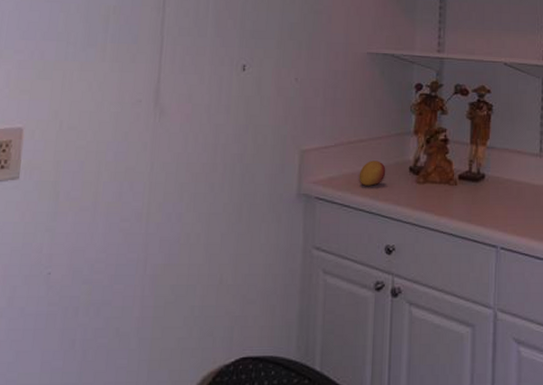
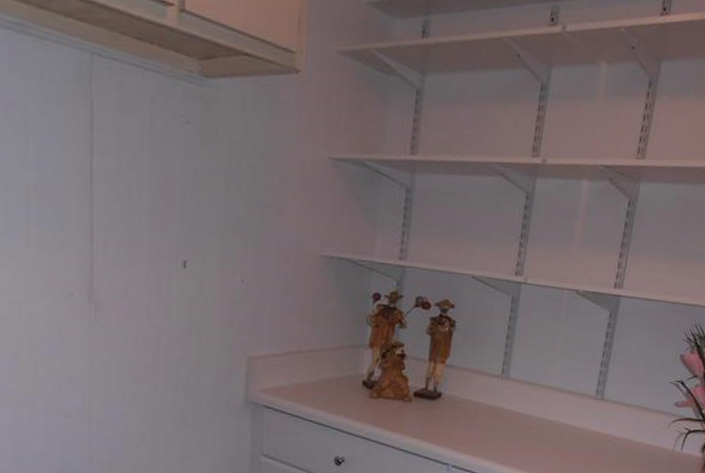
fruit: present [359,160,386,186] -> none [309,372,338,398]

